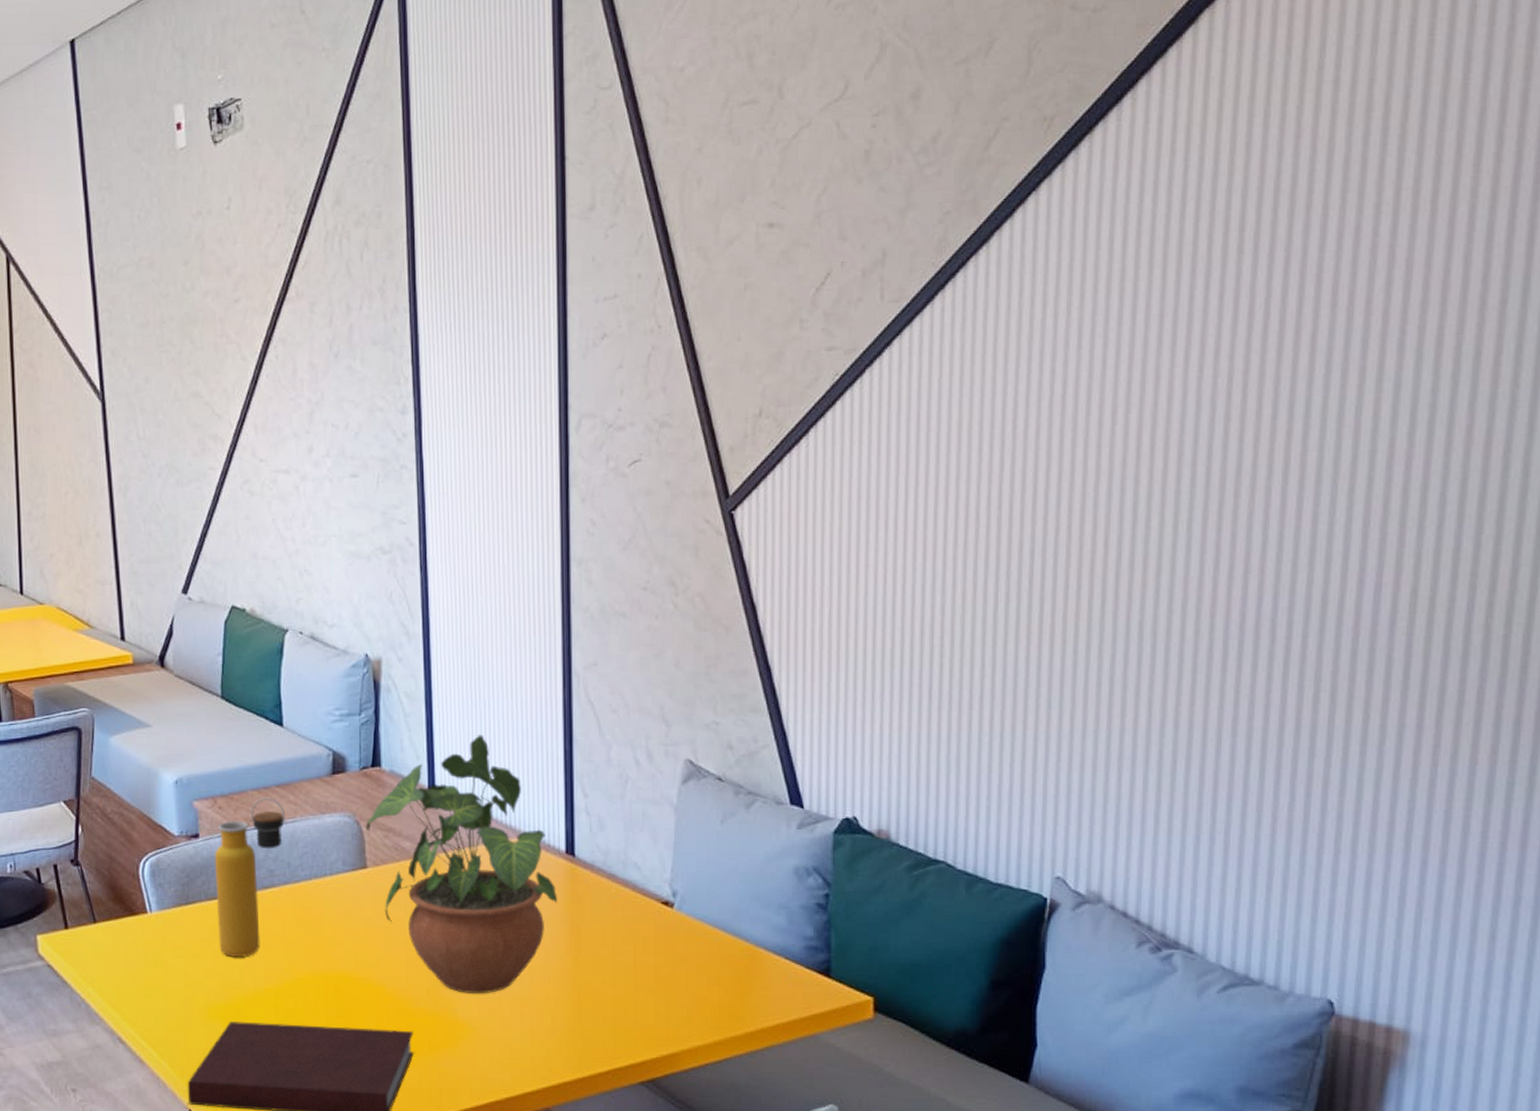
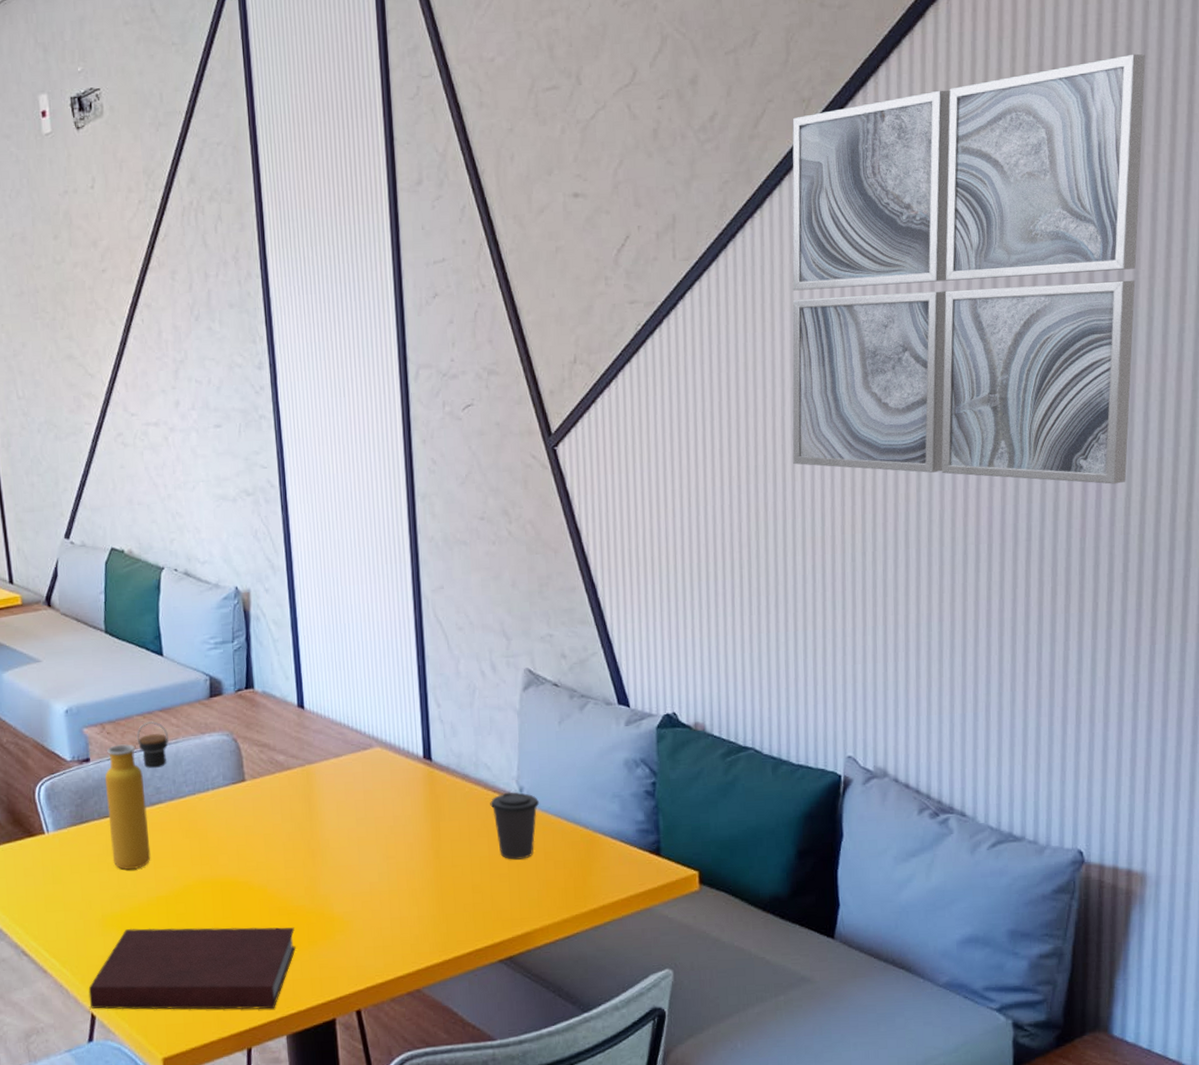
potted plant: present [365,735,558,993] -> none [242,655,419,890]
coffee cup: none [638,896,695,972] -> present [490,792,540,860]
wall art: none [1010,67,1468,576] -> present [792,53,1146,484]

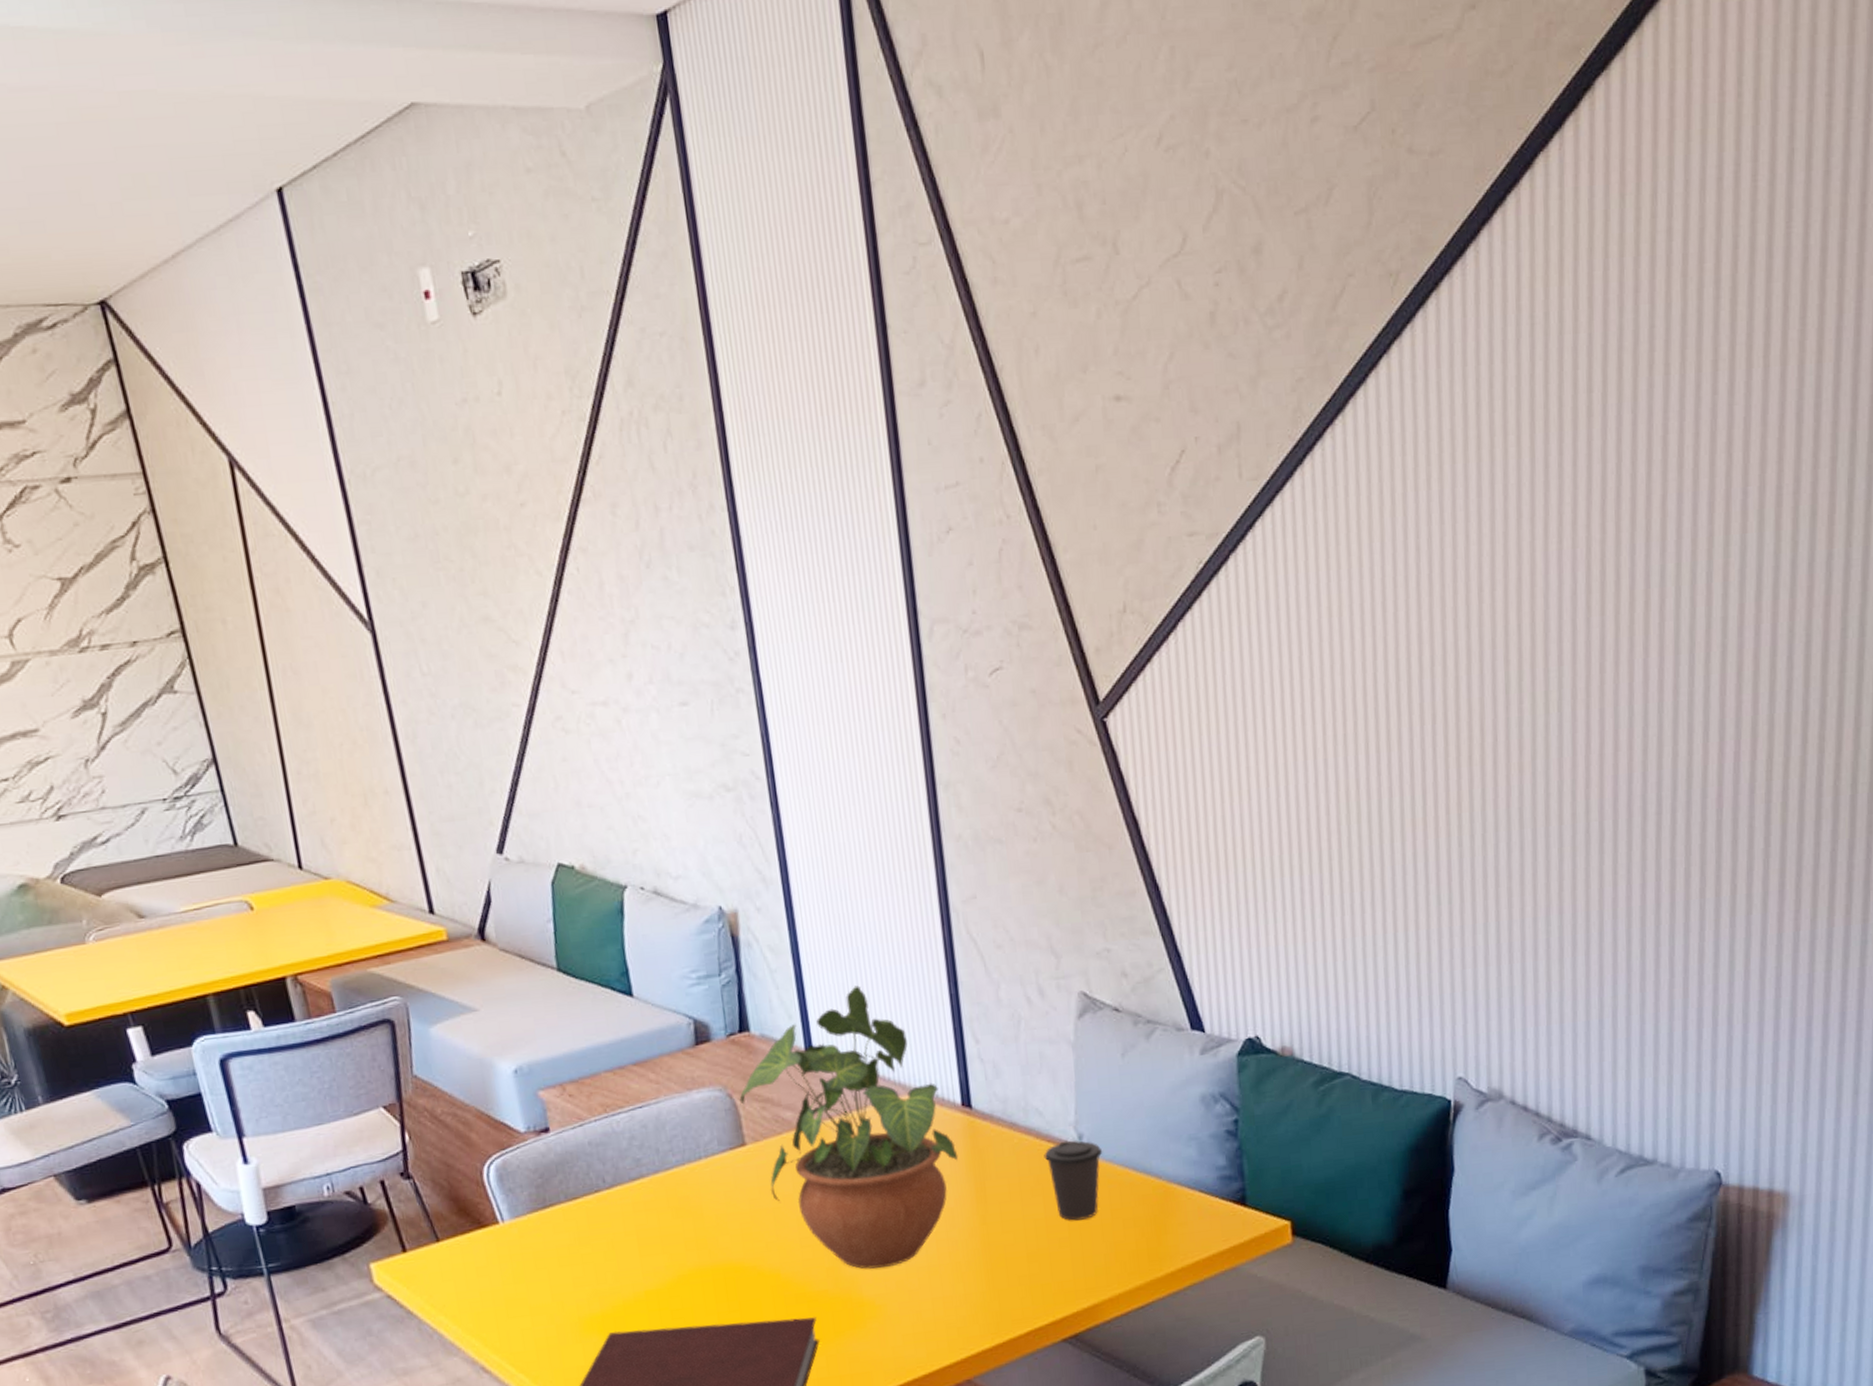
water bottle: present [104,721,169,870] -> none [569,1078,647,1261]
potted plant: none [242,655,419,890] -> present [739,985,959,1269]
wall art: present [792,53,1146,484] -> none [1377,214,1790,744]

